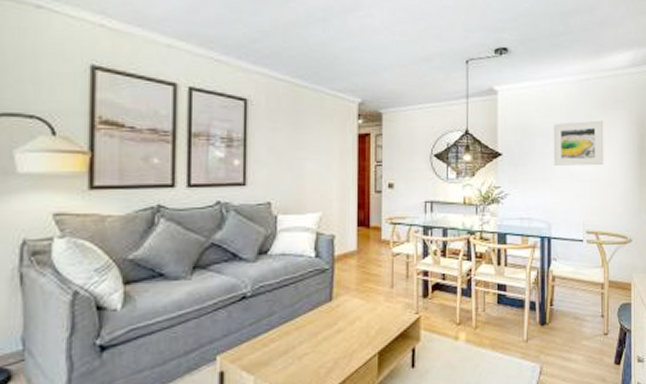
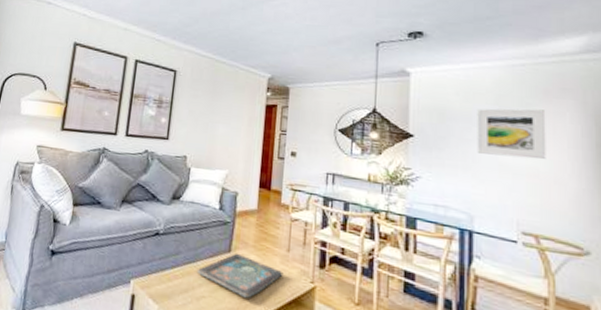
decorative tray: none [295,300,389,344] -> present [196,253,284,298]

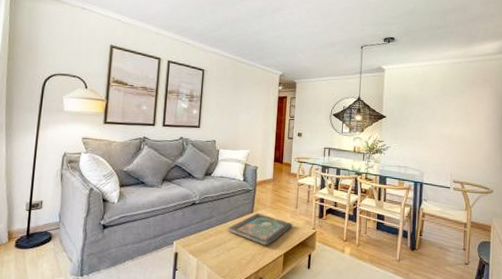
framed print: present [477,108,546,160] -> none [427,94,472,130]

